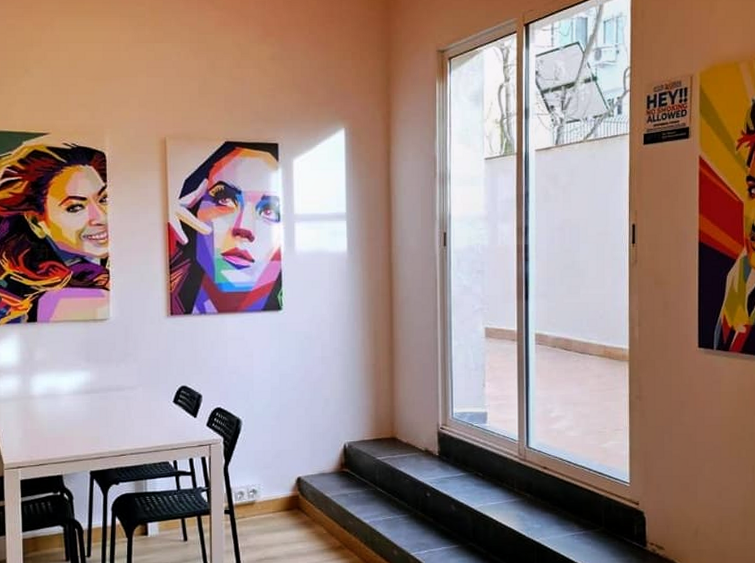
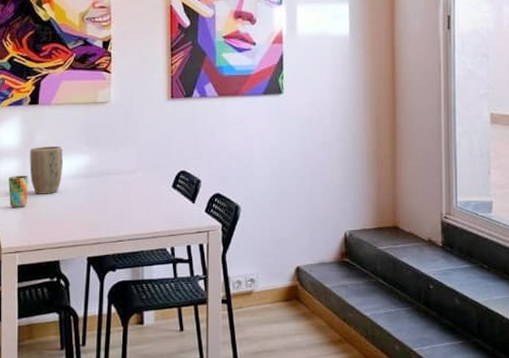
cup: none [9,393,29,425] -> present [9,176,28,209]
plant pot: none [29,363,63,411] -> present [29,146,63,194]

